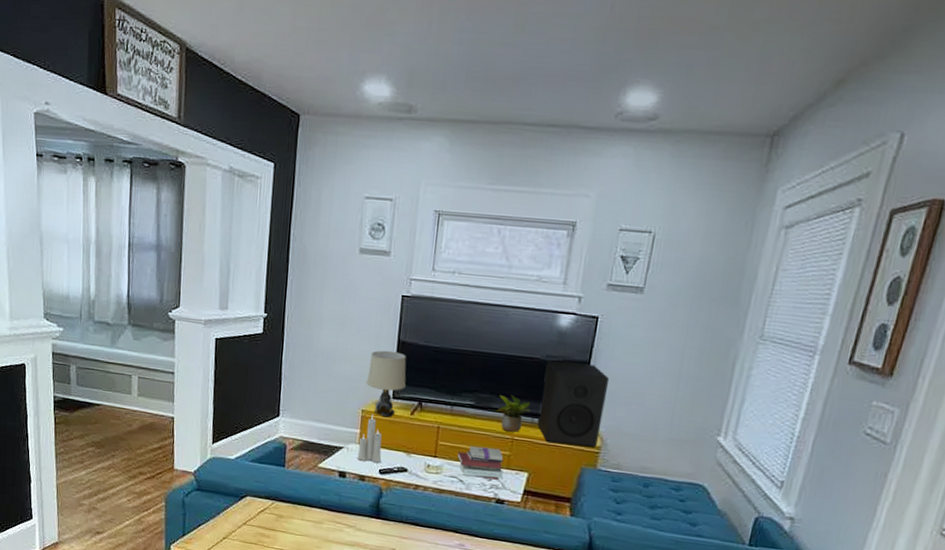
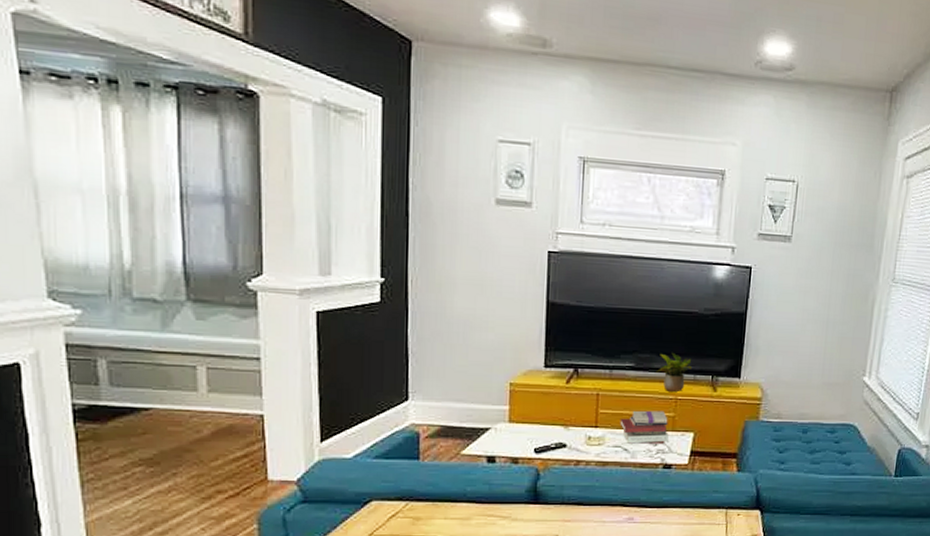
candle: present [357,414,382,463] -> none [507,387,536,441]
table lamp: present [366,350,407,418] -> none [512,313,559,389]
speaker: present [536,360,610,448] -> none [699,313,766,400]

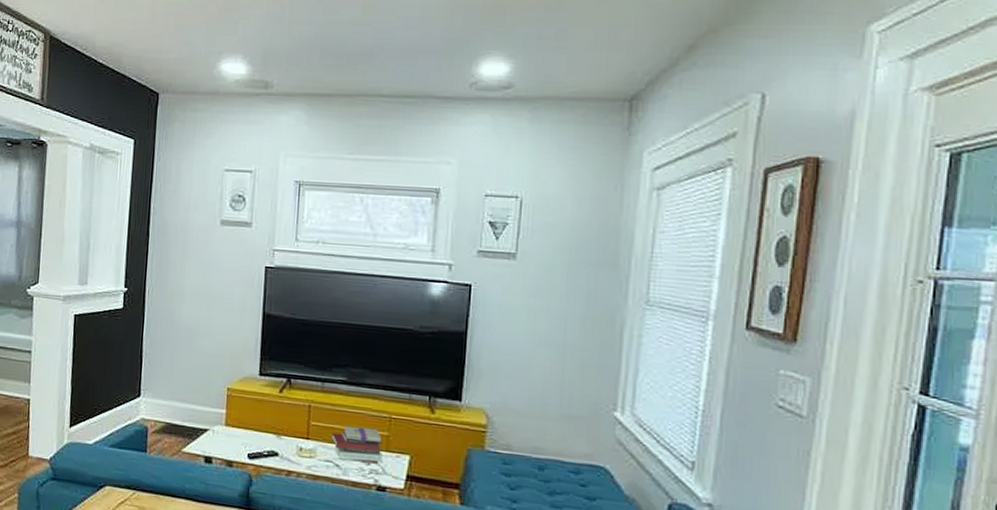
potted plant: present [656,352,692,392] -> none [369,368,407,410]

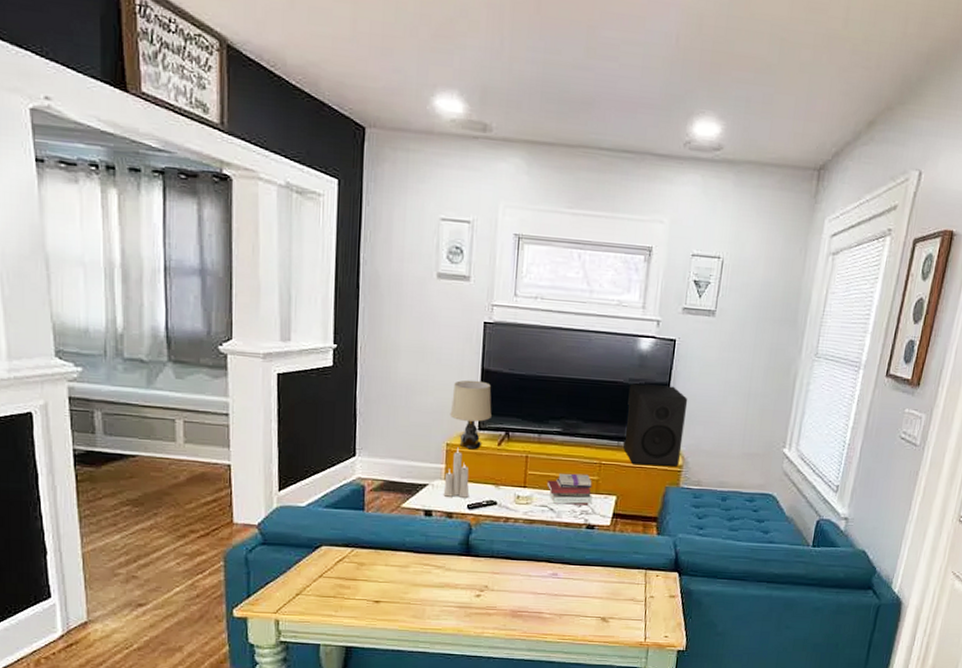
candle: none [223,393,250,446] -> present [443,448,470,498]
table lamp: none [231,324,273,396] -> present [449,380,492,450]
speaker: none [415,331,490,426] -> present [622,383,688,467]

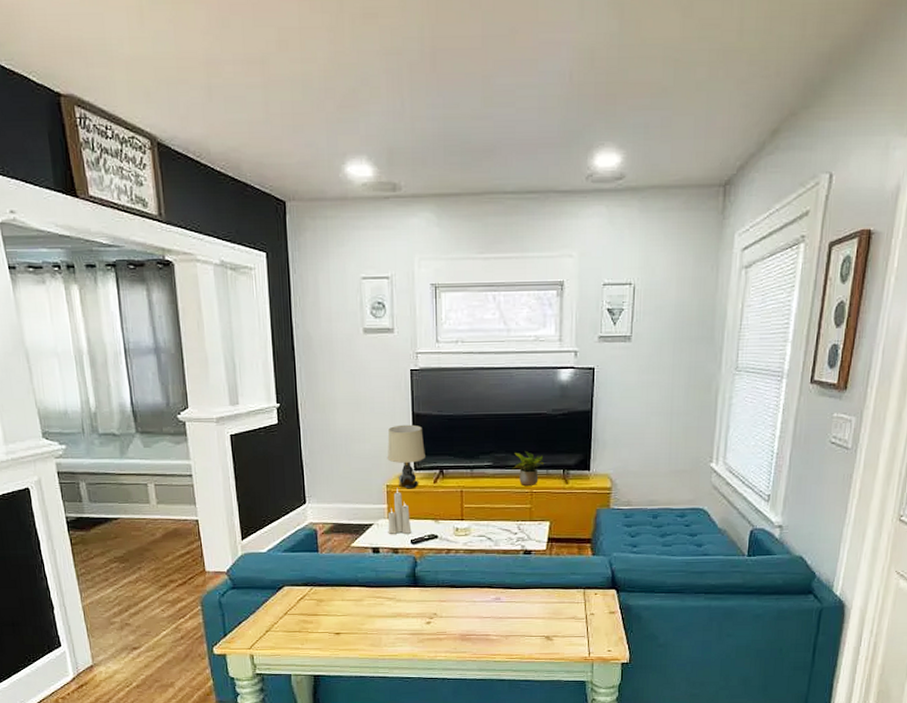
books: present [546,472,592,506] -> none [482,503,527,533]
potted plant: none [582,419,616,457] -> present [512,450,544,486]
speaker: present [622,383,688,467] -> none [551,413,612,491]

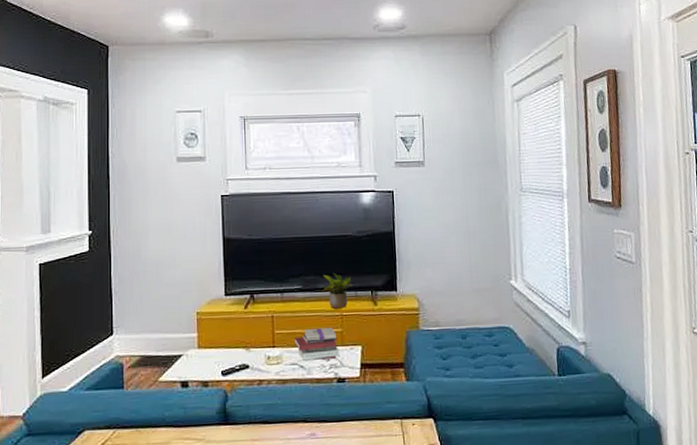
table lamp: present [387,424,425,489] -> none [197,249,236,316]
candle: present [387,488,412,534] -> none [197,315,222,366]
books: none [482,503,527,533] -> present [294,327,339,361]

